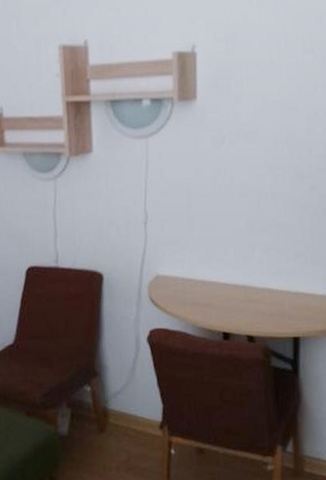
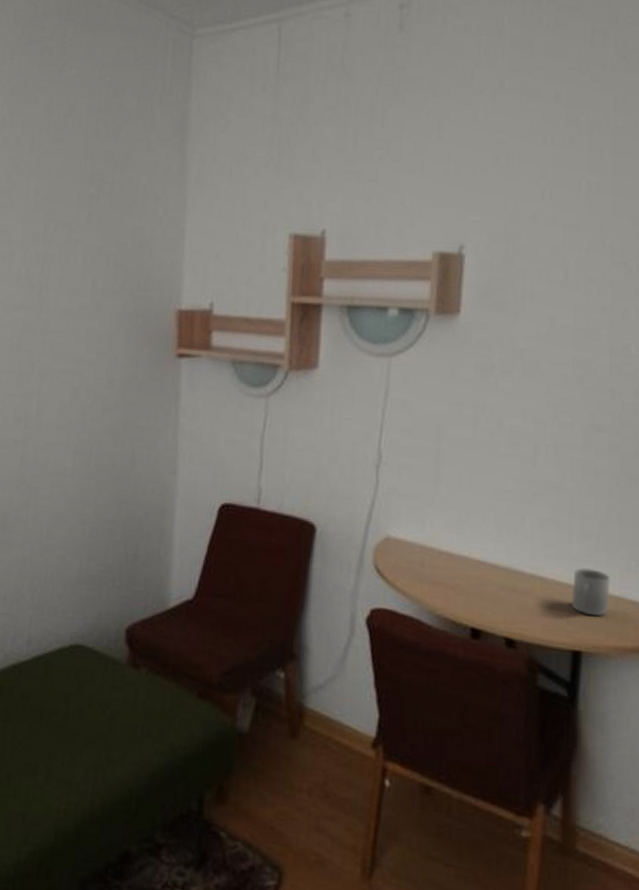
mug: none [291,278,316,311] -> present [572,568,611,617]

